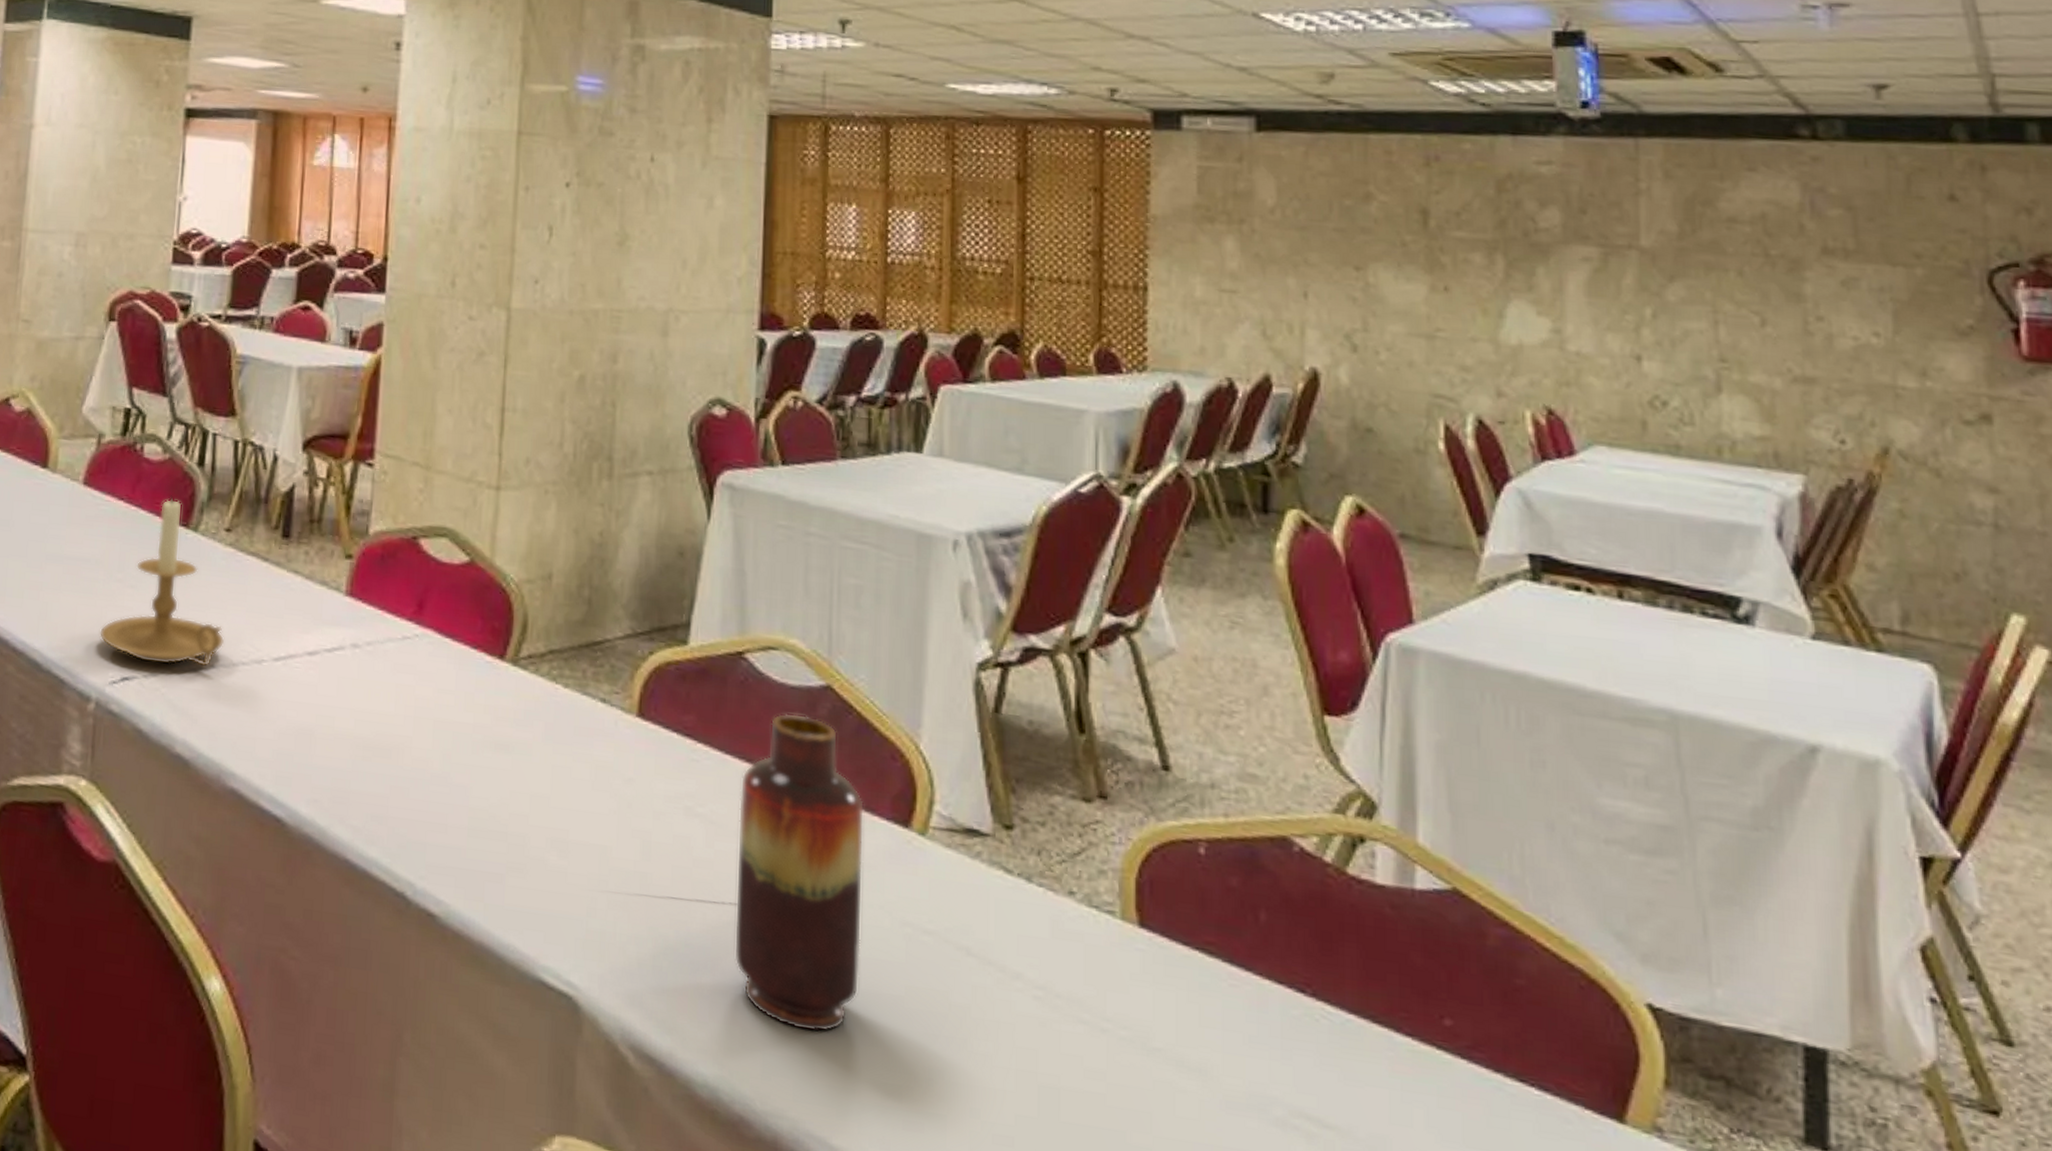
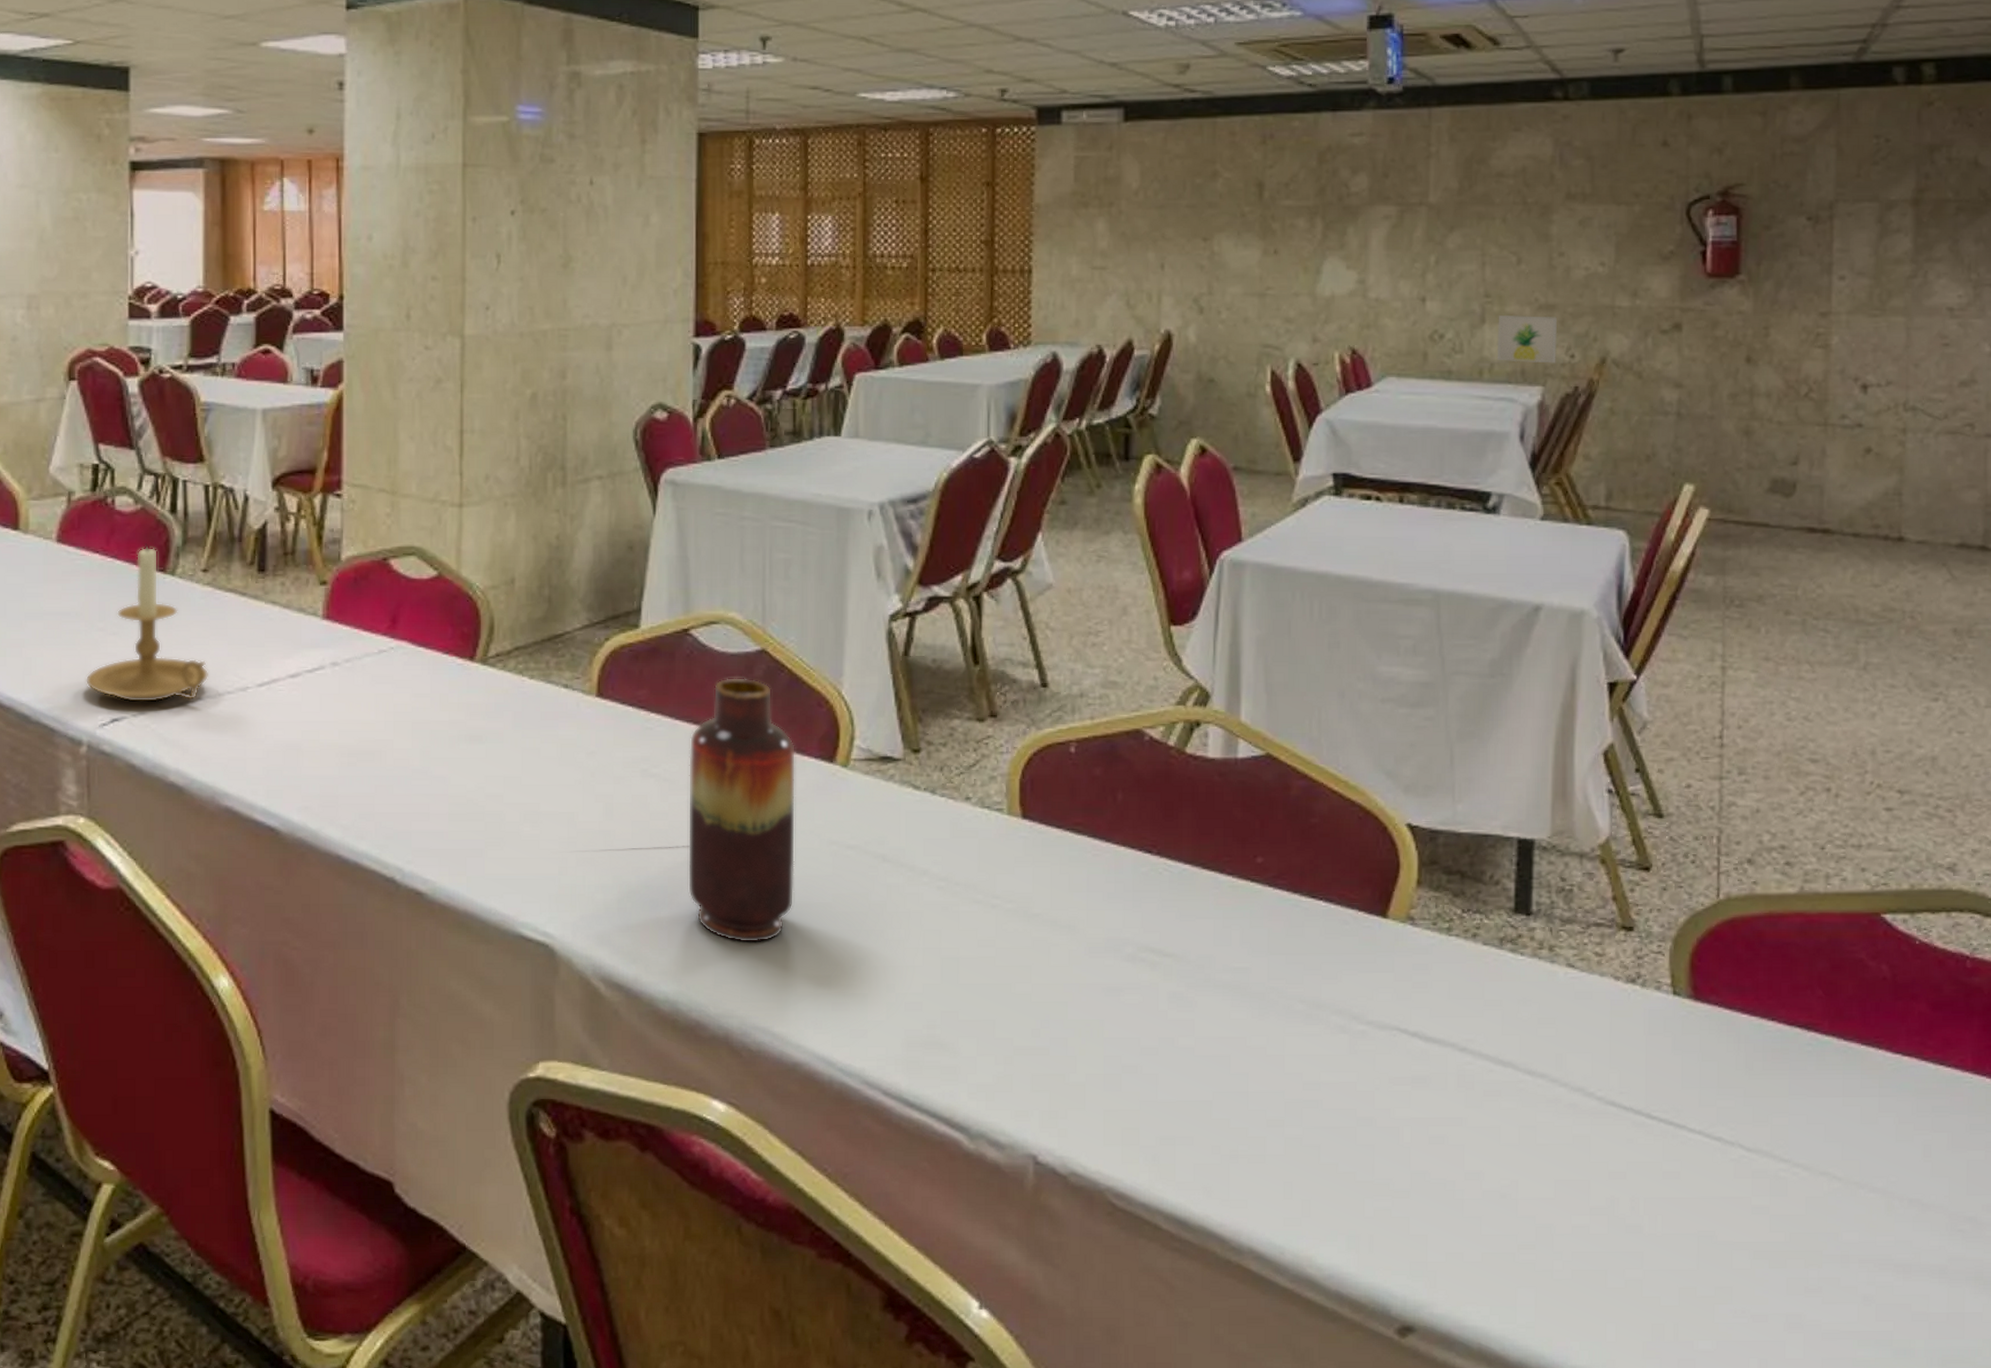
wall art: none [1738,385,1821,449] -> present [1496,314,1558,364]

